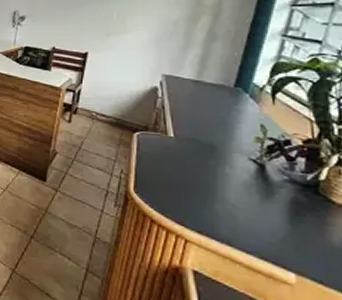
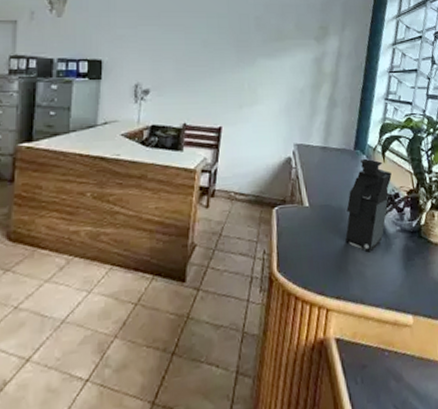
coffee maker: none [214,97,283,196] -> present [345,158,392,253]

